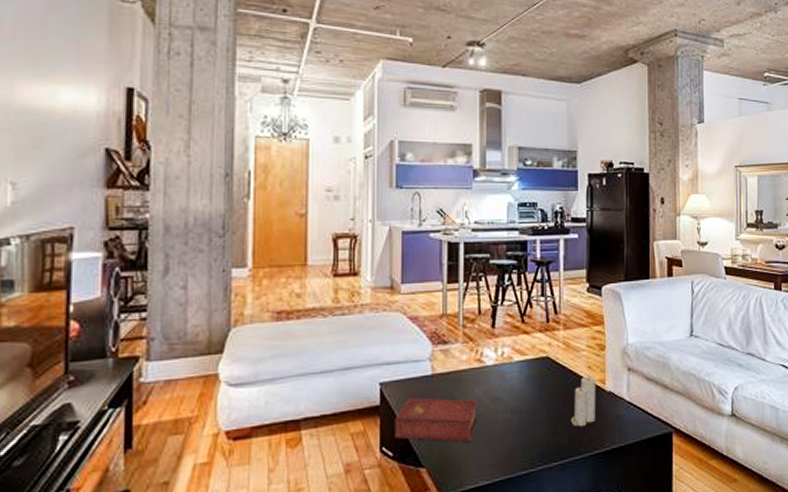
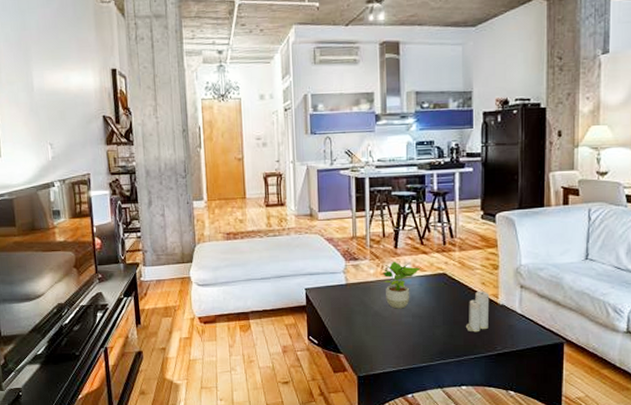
book: present [394,398,477,443] -> none [318,301,384,338]
potted plant: none [477,344,521,404] -> present [383,261,420,309]

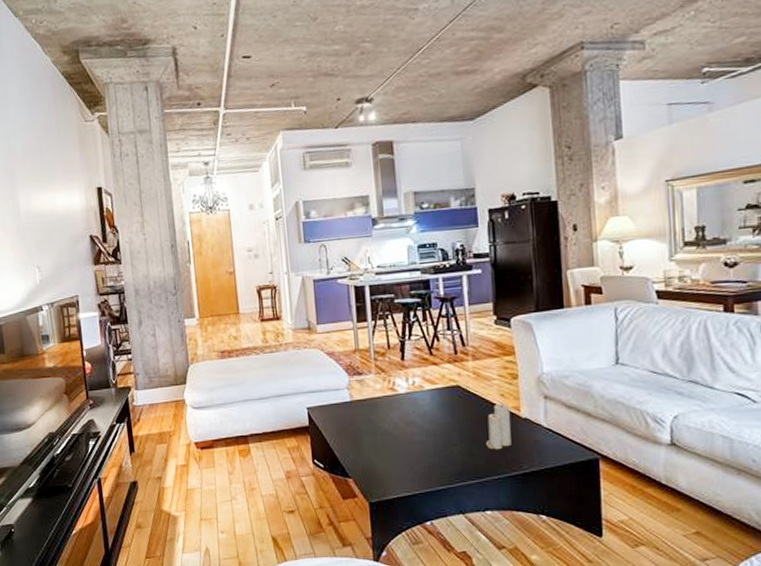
potted plant: present [383,261,420,309] -> none [389,374,431,427]

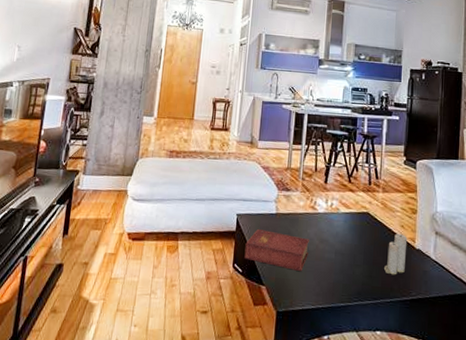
book: none [322,420,395,460] -> present [244,229,309,272]

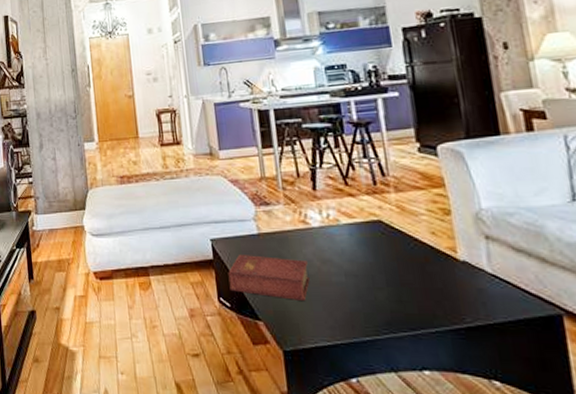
candle: present [384,232,408,275] -> none [417,241,449,298]

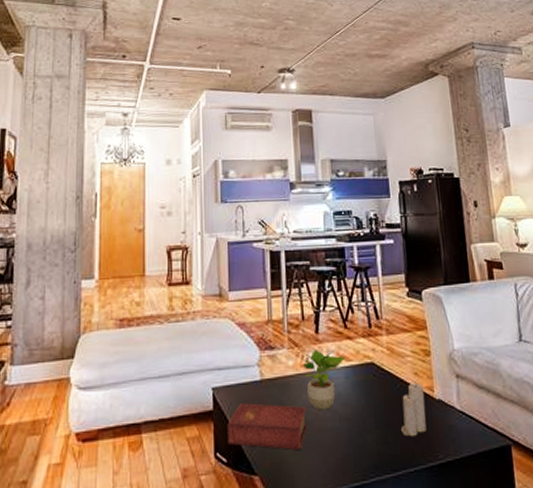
potted plant: none [300,206,348,265] -> present [303,349,345,411]
candle: none [417,241,449,298] -> present [401,381,427,437]

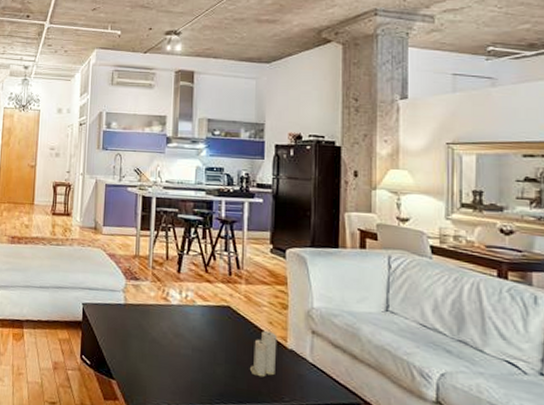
book: present [227,403,307,451] -> none [92,320,162,368]
potted plant: present [303,349,345,411] -> none [163,286,203,339]

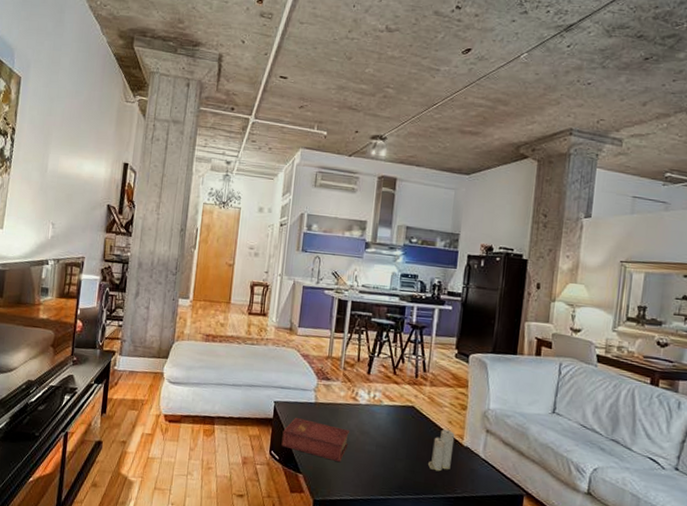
book: none [92,320,162,368] -> present [281,418,349,463]

